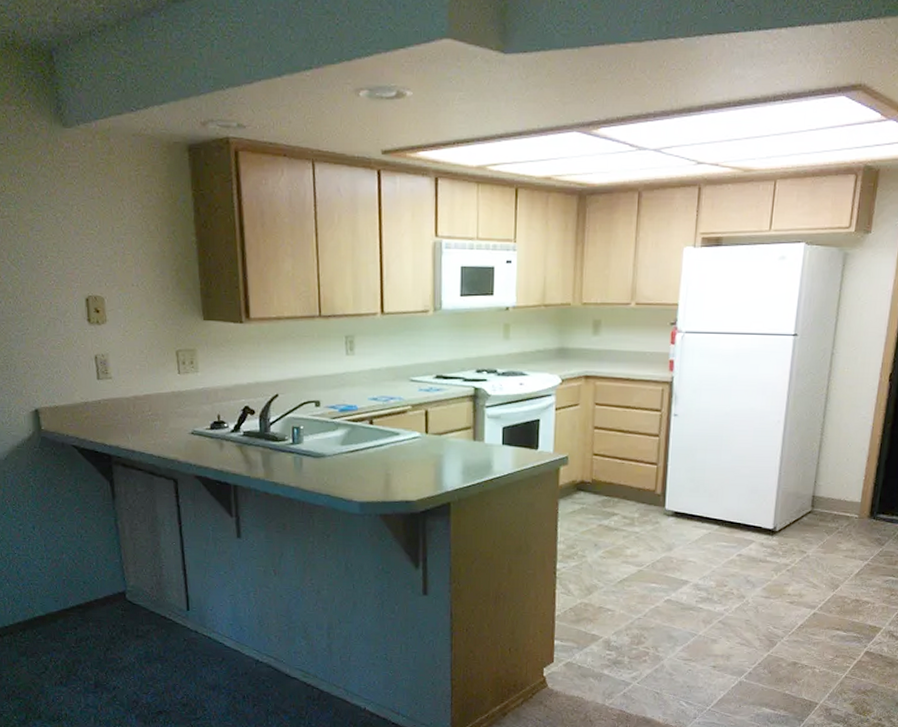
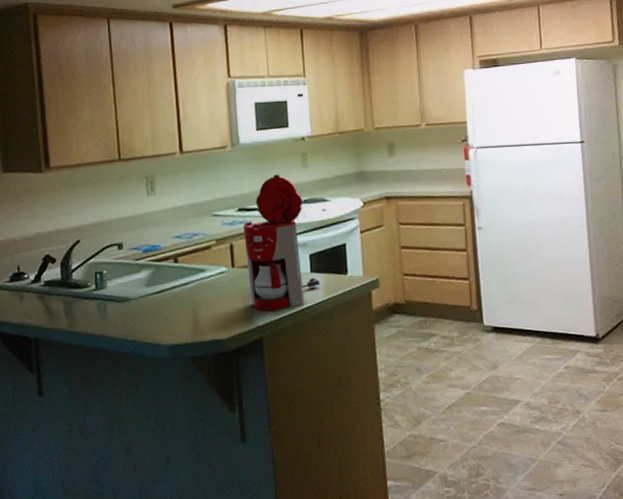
coffee maker: none [439,343,511,478] -> present [243,174,320,311]

